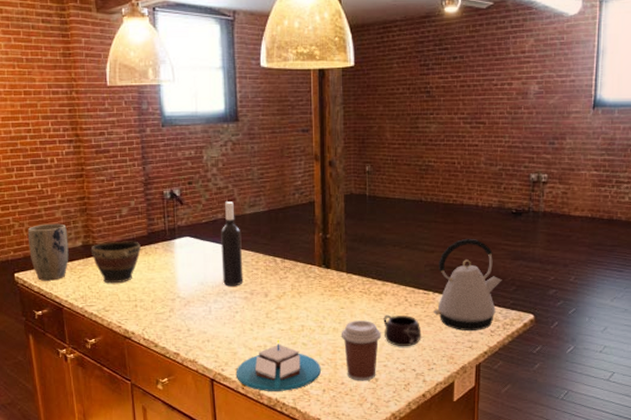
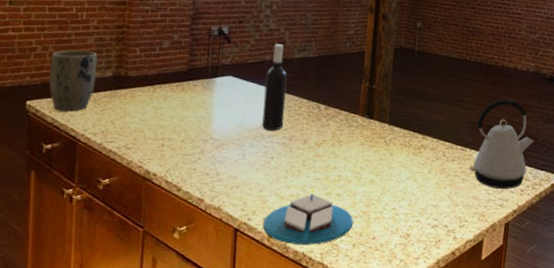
bowl: present [90,241,141,284] -> none [120,75,178,120]
coffee cup: present [341,321,381,381] -> none [377,173,417,236]
mug: present [383,315,422,346] -> none [420,169,456,202]

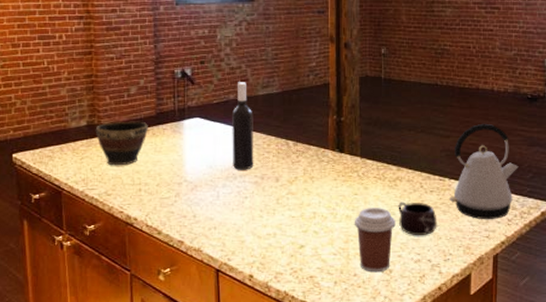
plant pot: present [49,50,98,112] -> none [29,102,72,162]
bowl: none [120,75,178,120] -> present [95,121,148,166]
candle: present [263,188,353,244] -> none [244,226,332,283]
coffee cup: none [377,173,417,236] -> present [354,208,396,273]
mug: none [420,169,456,202] -> present [398,202,437,235]

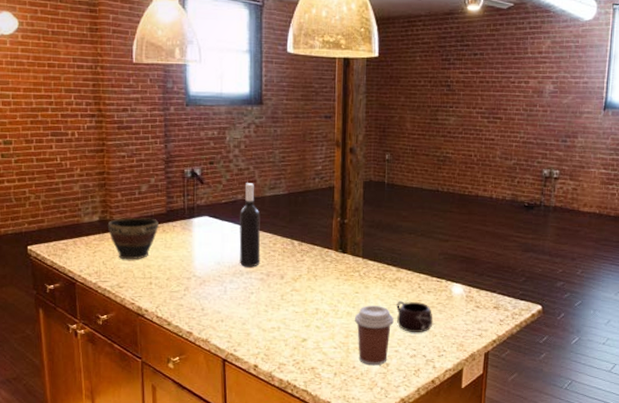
kettle: present [450,123,519,220] -> none [446,229,513,320]

